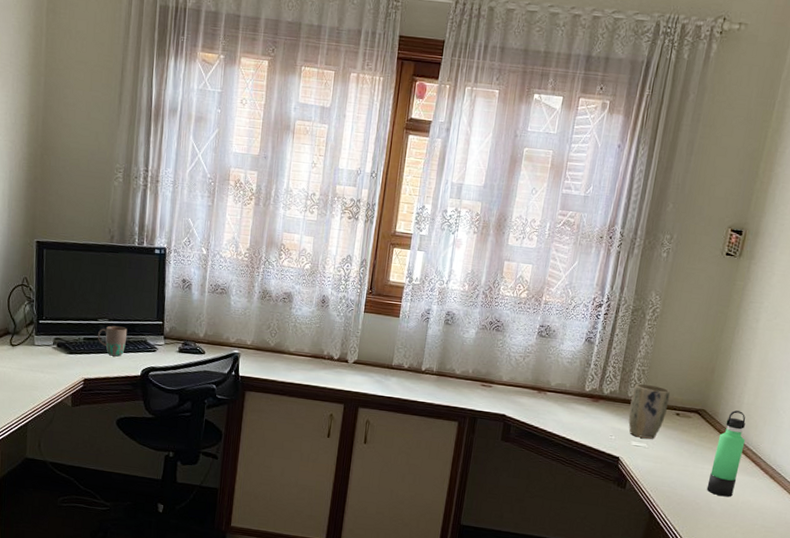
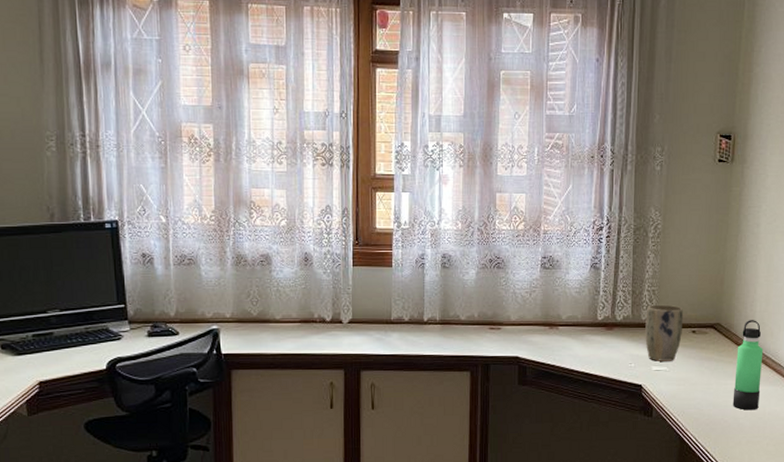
mug: present [98,325,128,357] -> none [49,316,85,351]

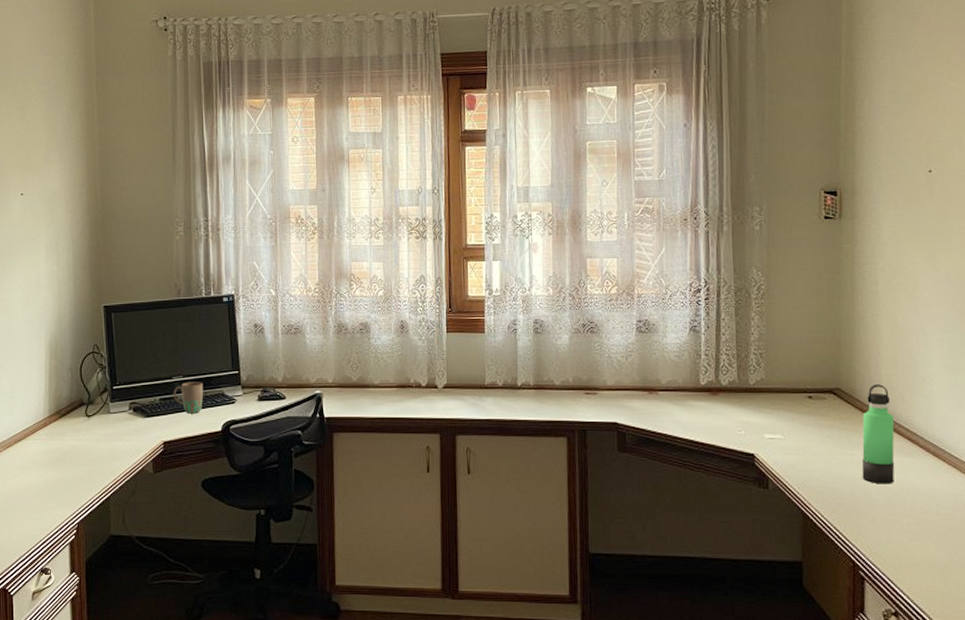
mug: none [49,316,85,351] -> present [174,381,204,414]
plant pot: present [645,304,684,361] -> none [754,368,797,429]

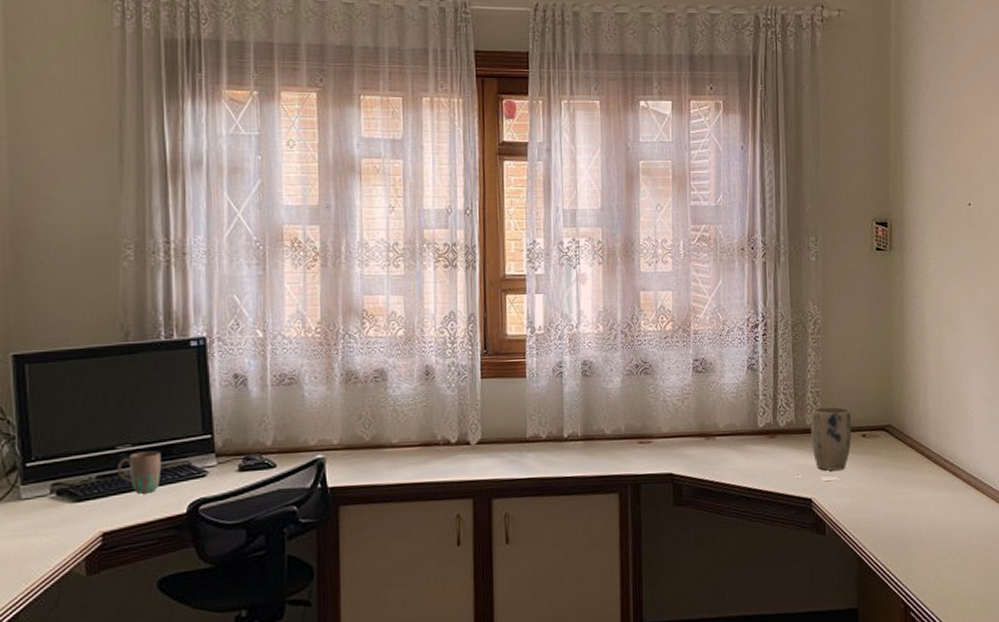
plant pot: none [754,368,797,429] -> present [811,406,852,471]
thermos bottle: present [862,384,895,484] -> none [912,419,941,521]

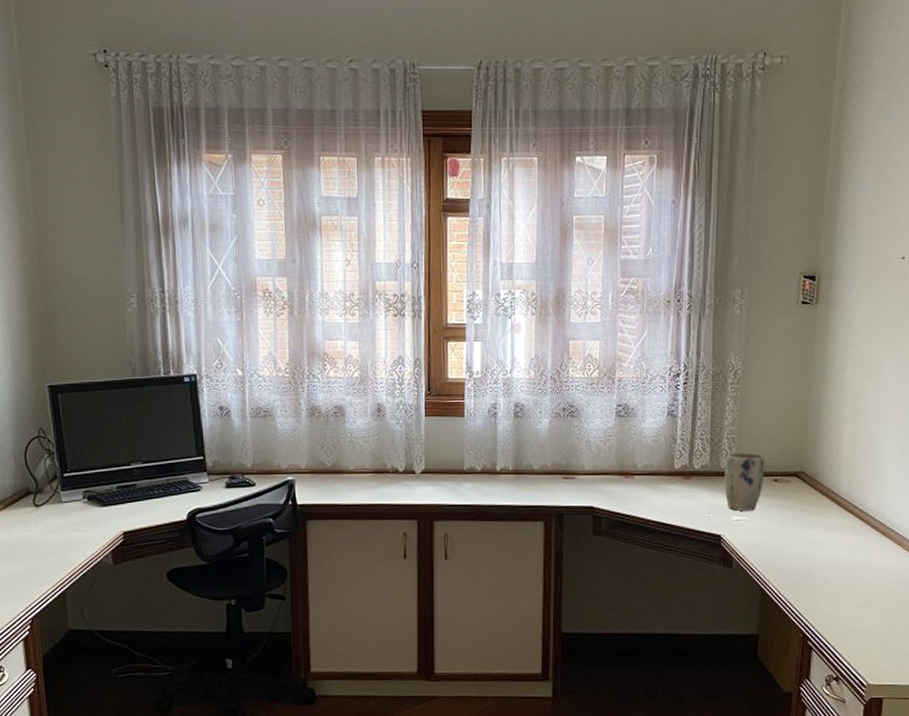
mug: present [118,451,162,494] -> none [132,468,166,502]

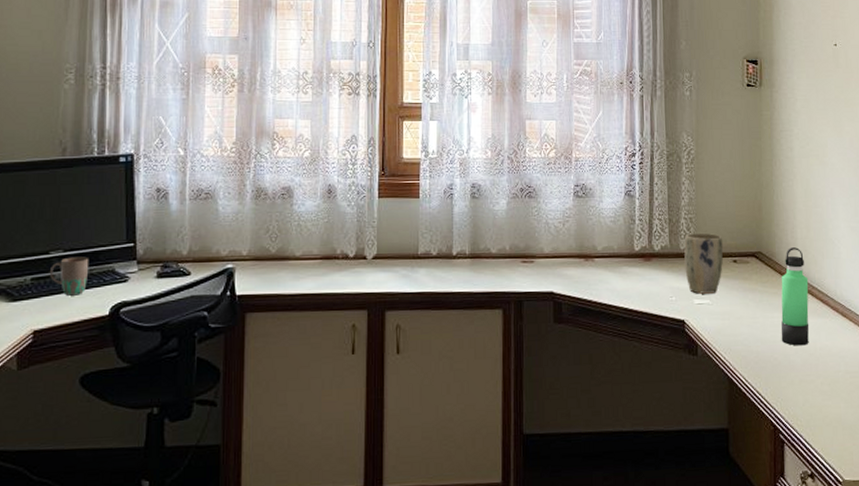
mug: none [132,468,166,502] -> present [50,256,89,296]
thermos bottle: none [817,468,850,562] -> present [781,247,810,346]

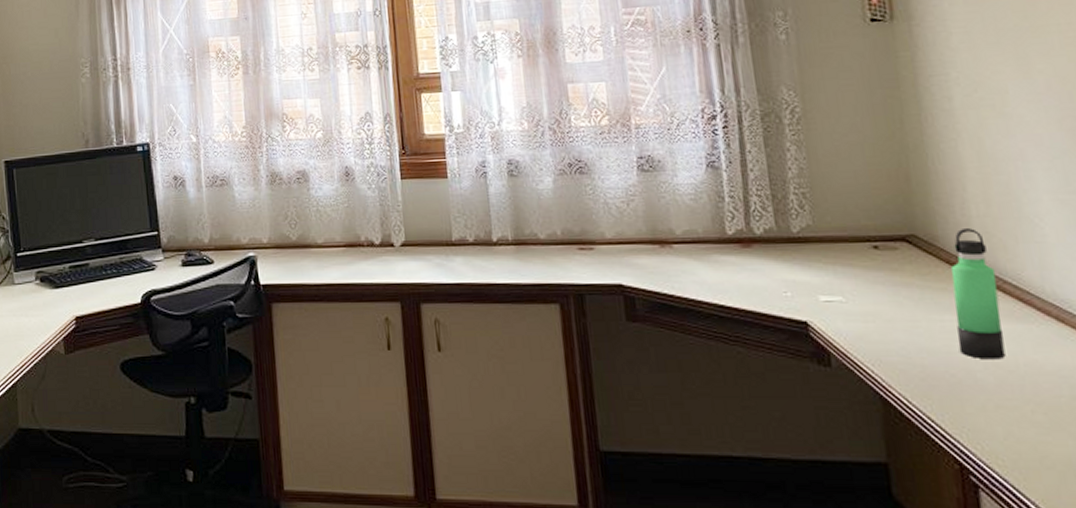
mug: present [50,256,89,296] -> none [85,245,119,283]
plant pot: present [684,232,724,294] -> none [797,211,858,289]

